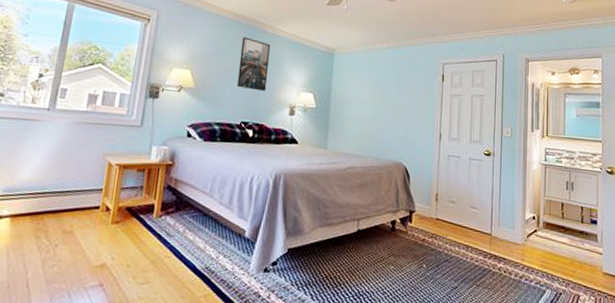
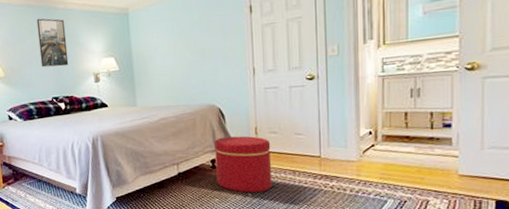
ottoman: none [394,198,449,264] -> present [214,136,271,193]

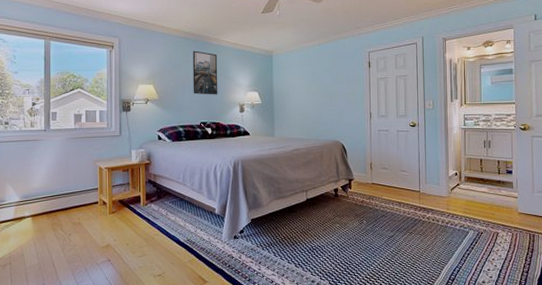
ottoman: present [214,136,271,193] -> none [338,169,382,220]

